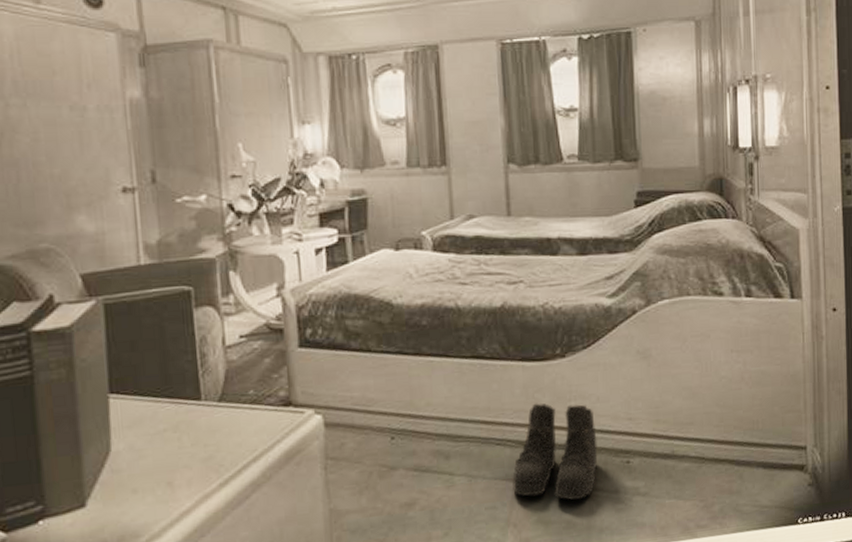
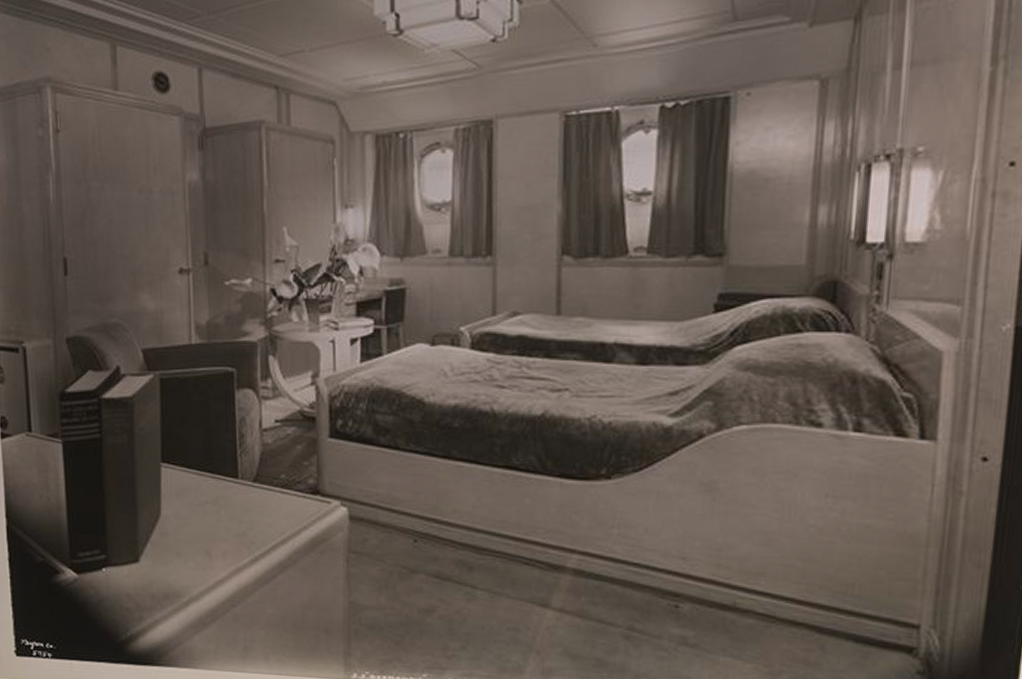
boots: present [512,403,598,501] -> none [539,525,641,639]

